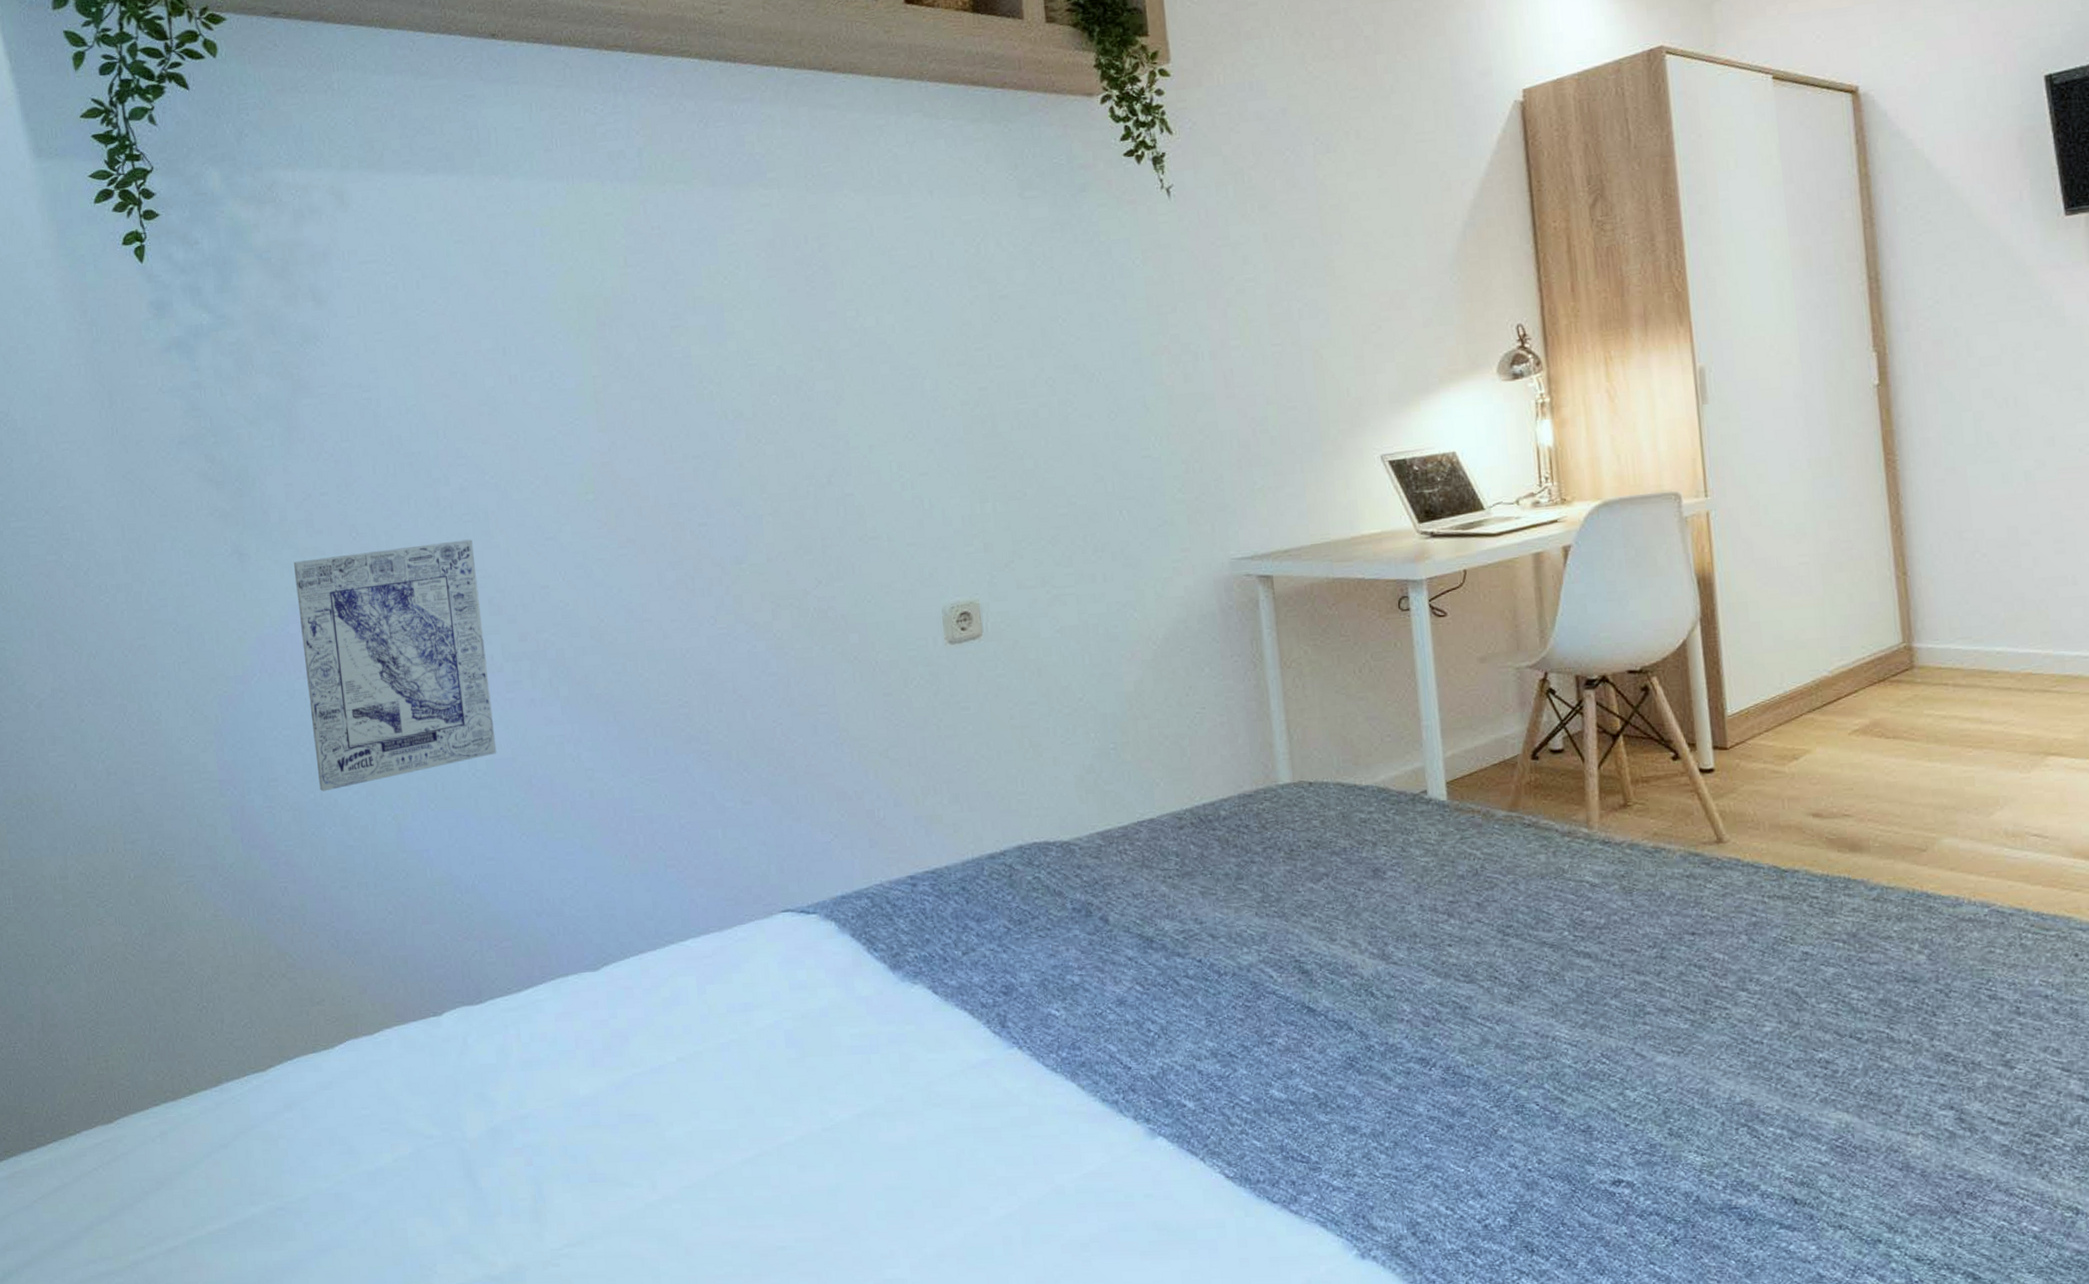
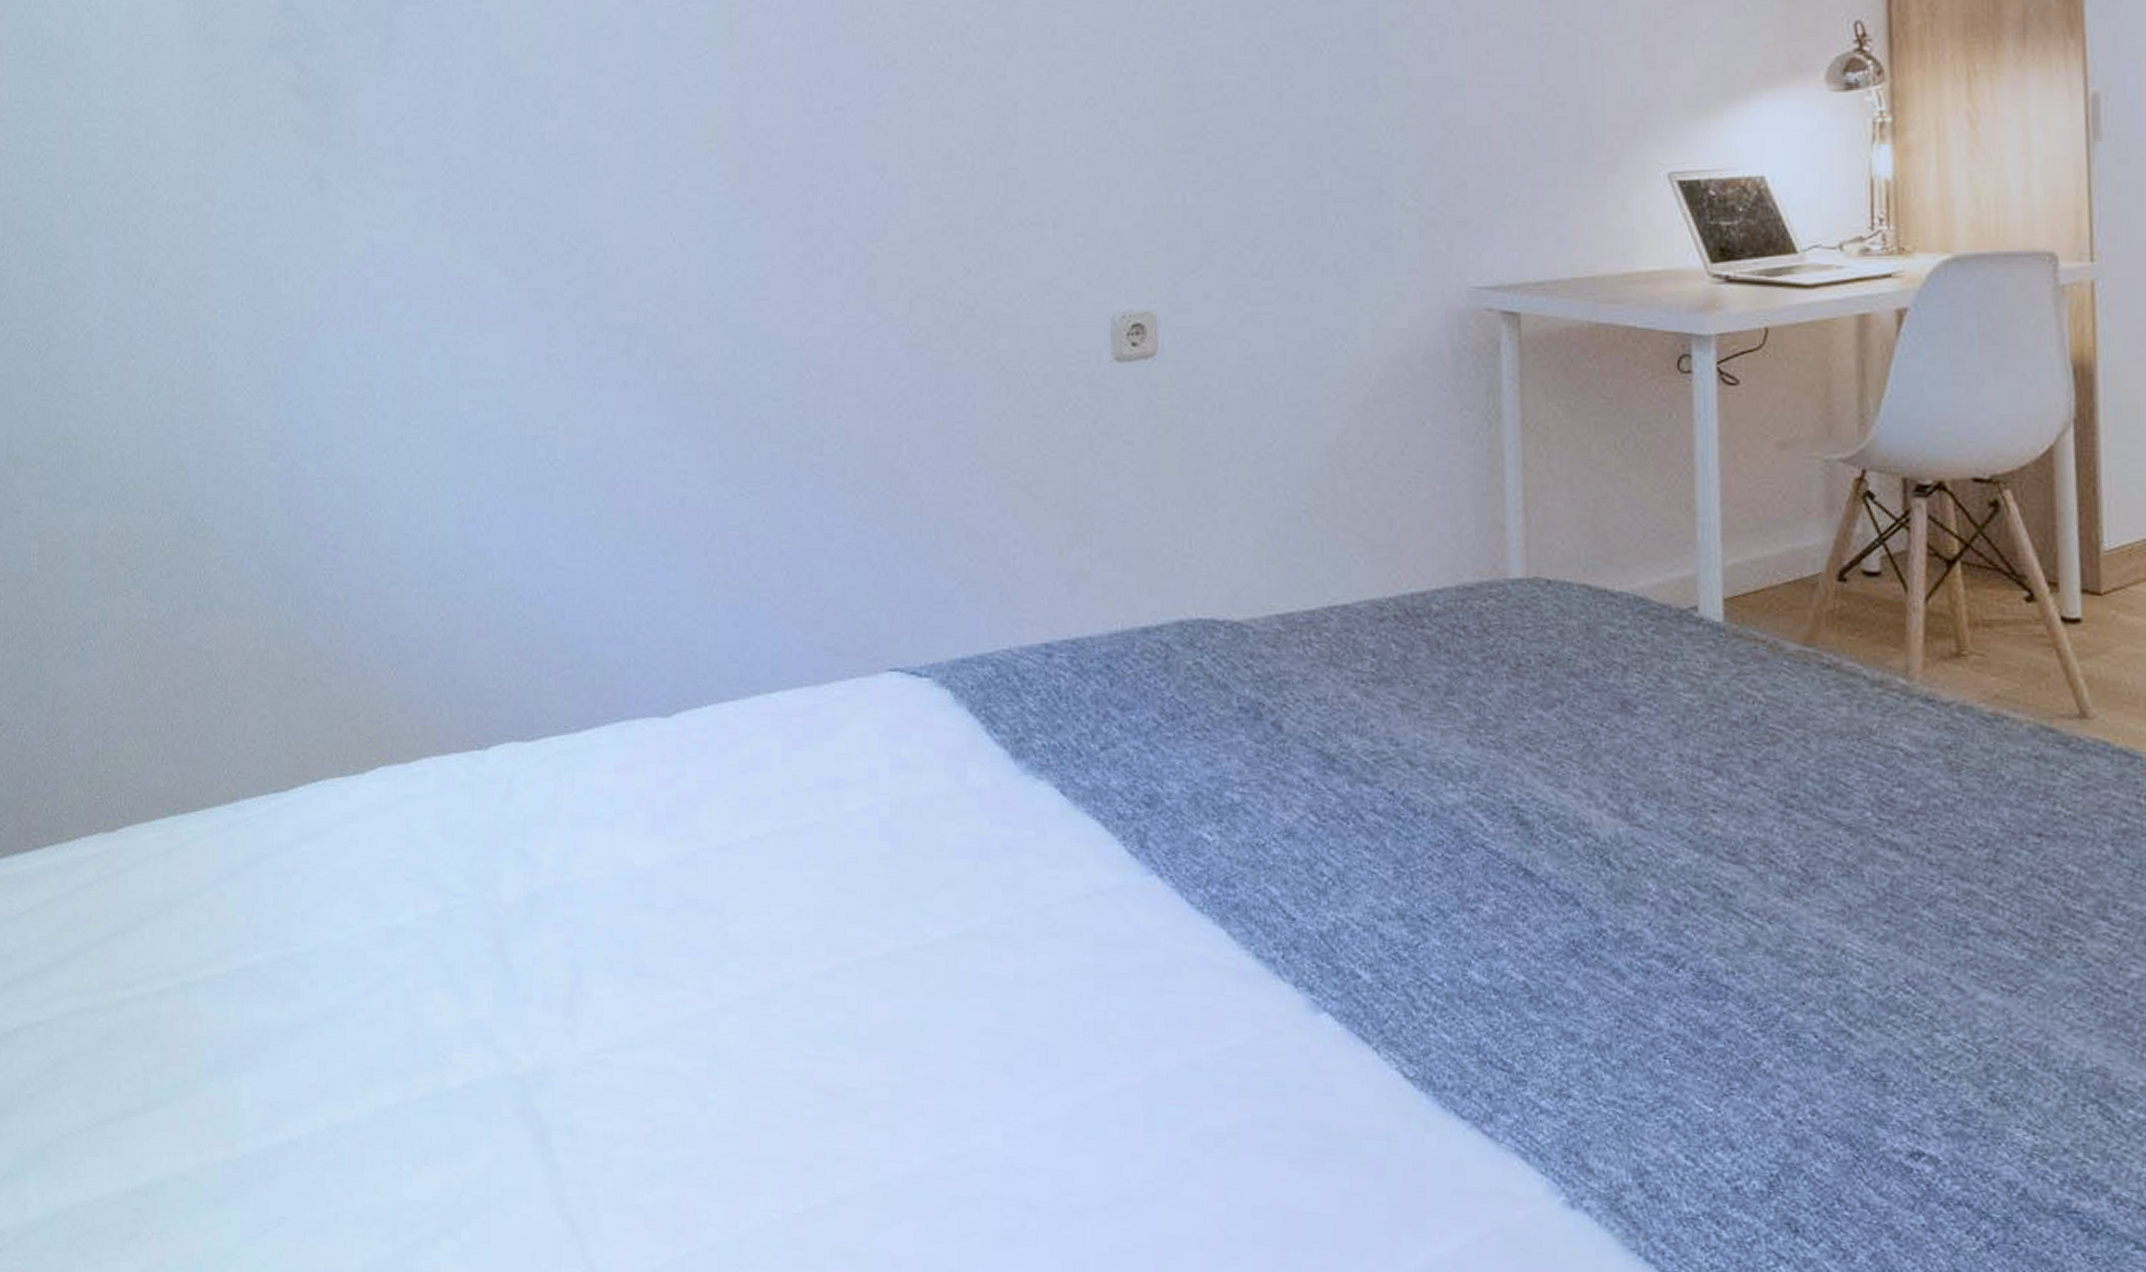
wall art: present [294,539,497,792] -> none [377,184,580,467]

